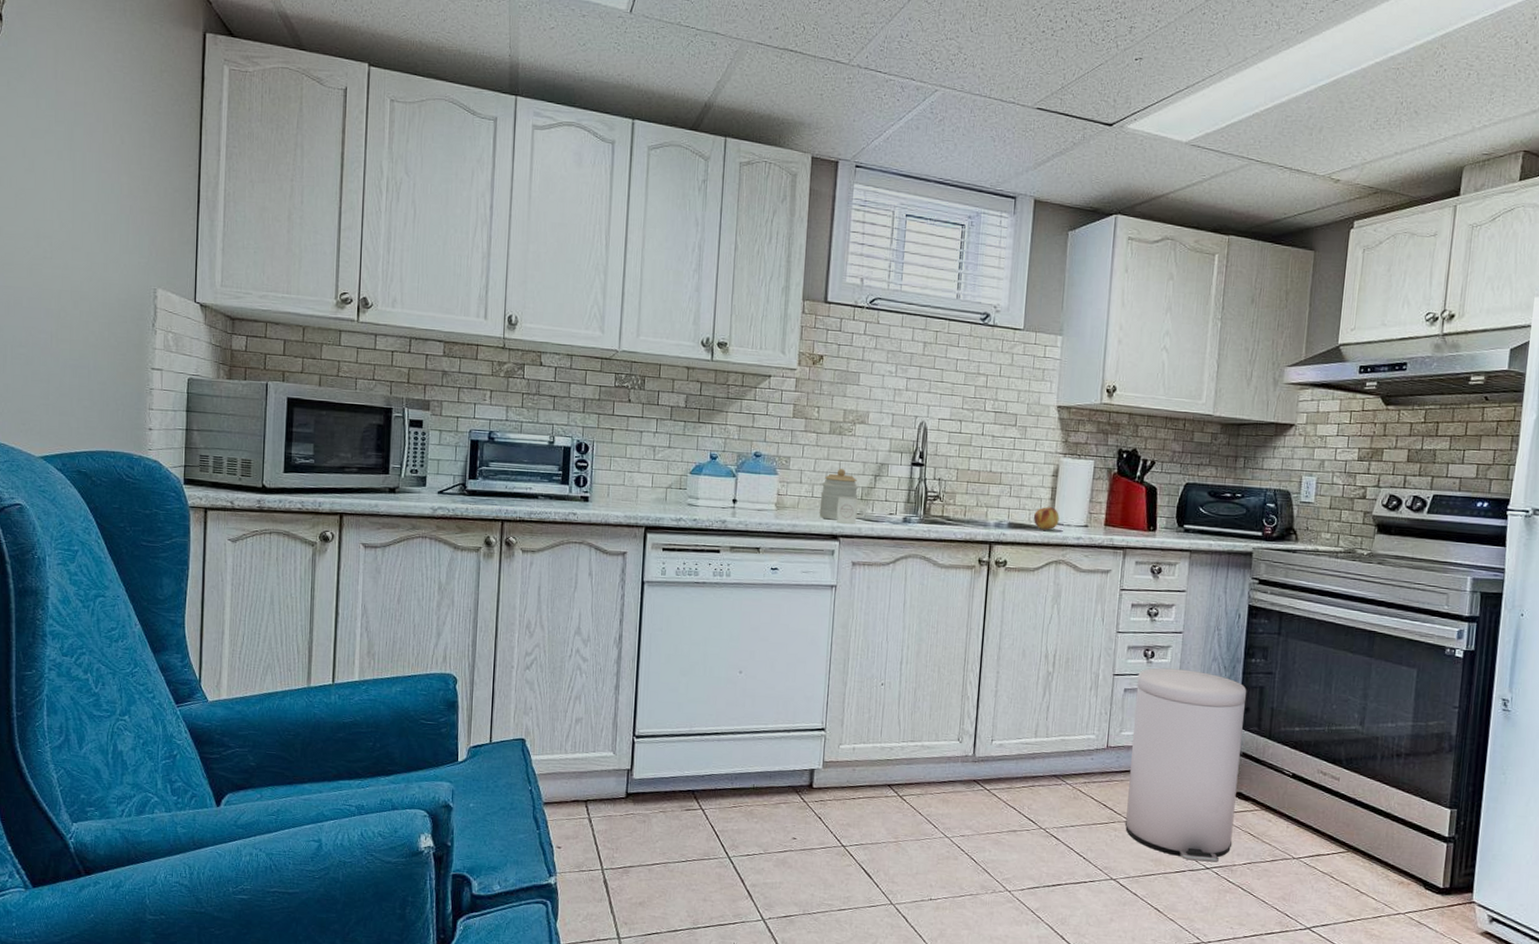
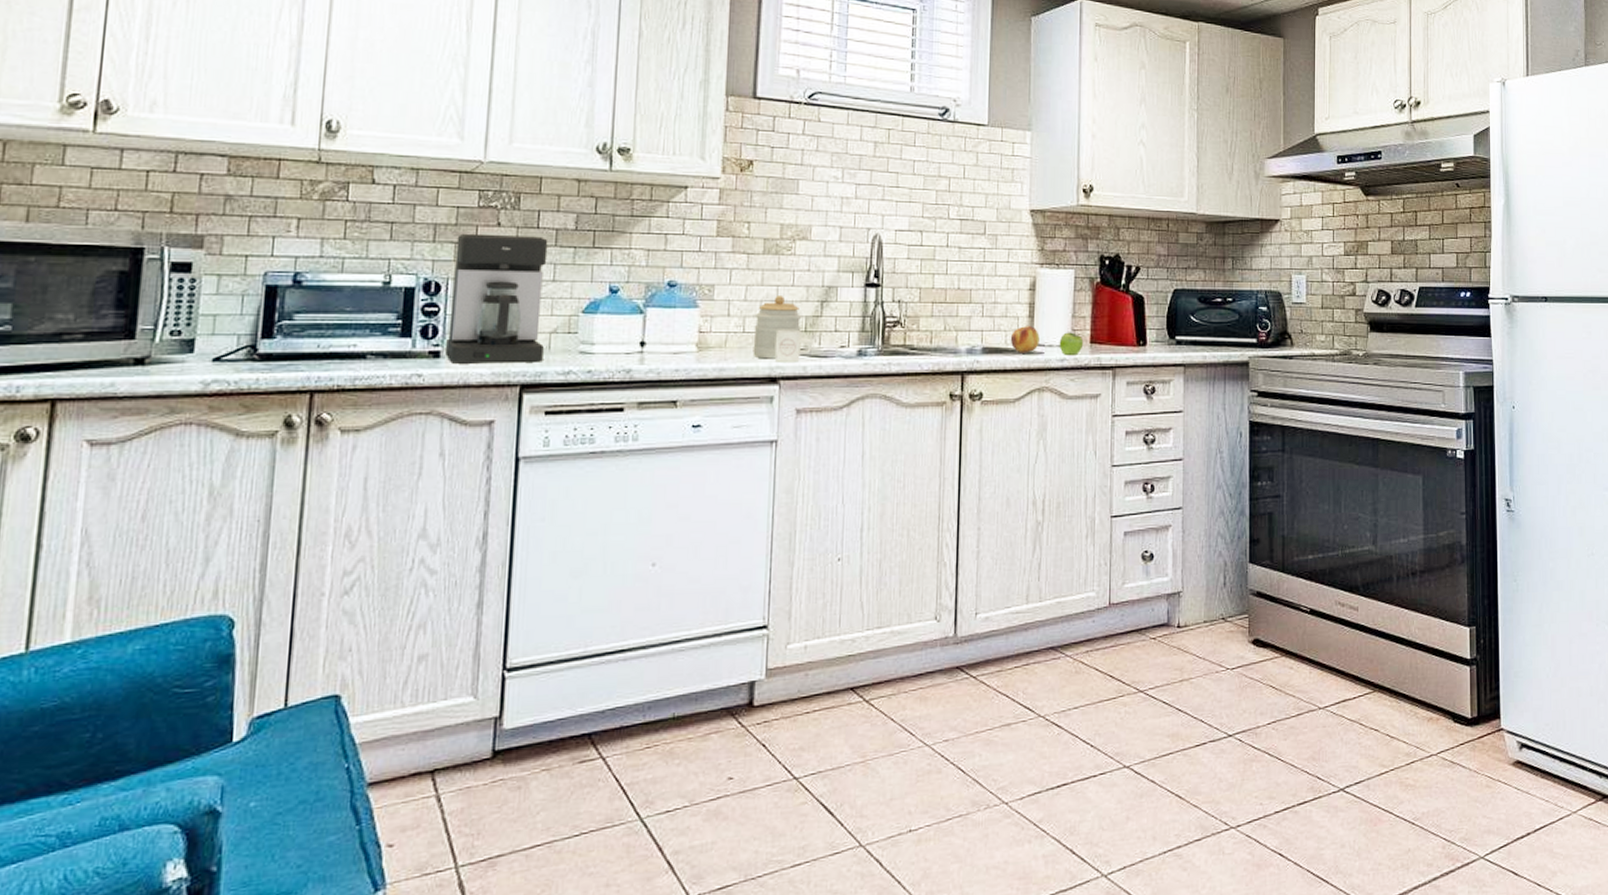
coffee maker: none [592,407,665,511] -> present [445,233,548,365]
fruit: none [1076,514,1099,536] -> present [1059,332,1084,356]
pedal bin: present [1124,668,1247,863] -> none [1135,502,1256,730]

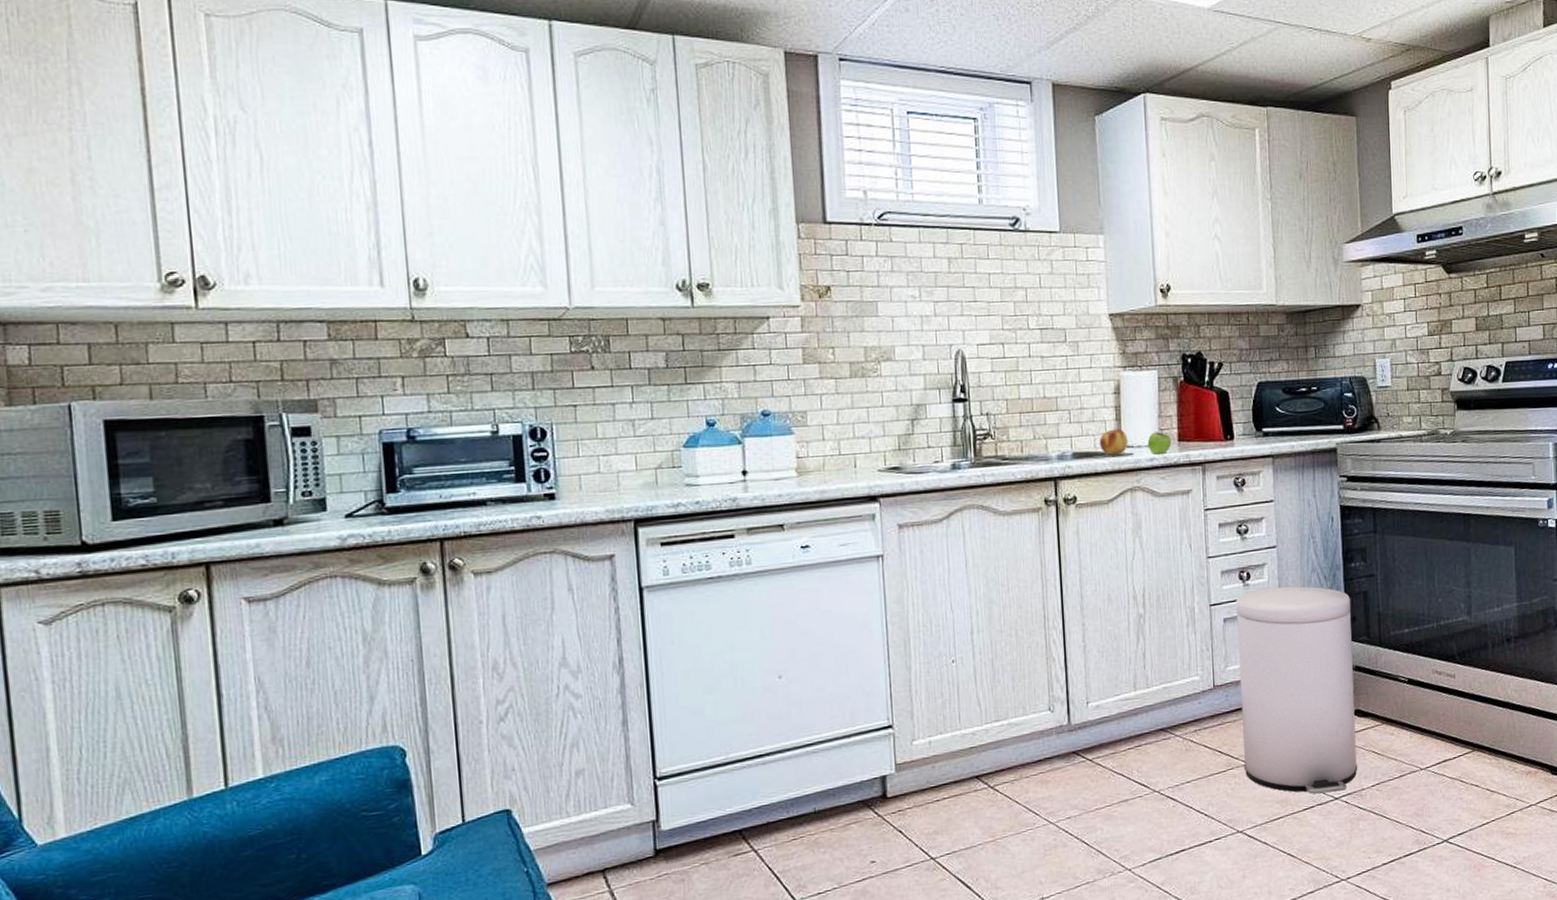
coffee maker: present [445,233,548,365] -> none [554,377,652,505]
jar: present [752,296,802,359] -> none [848,417,895,479]
mug: present [774,329,812,364] -> none [870,448,907,482]
pedal bin: none [1135,502,1256,730] -> present [1236,586,1358,795]

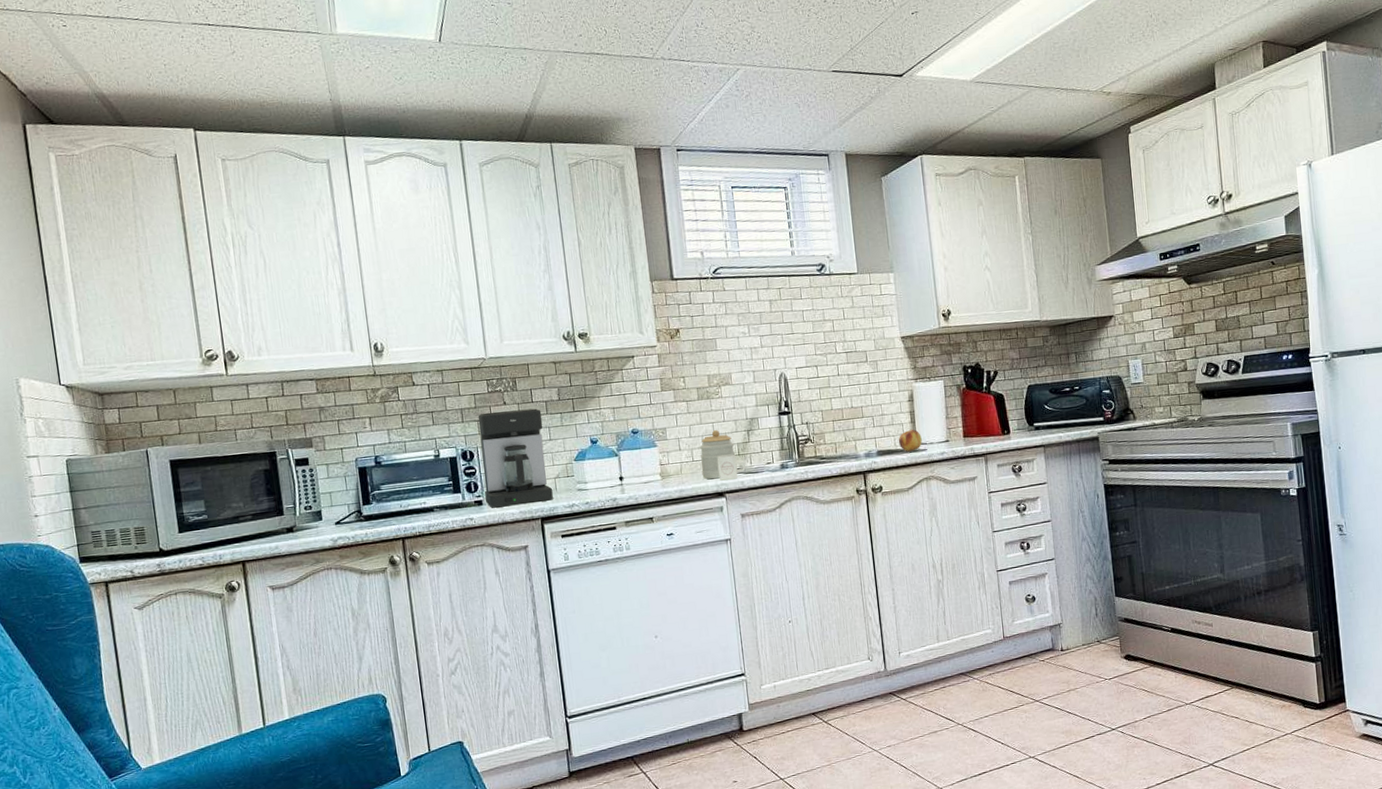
coffee maker: none [554,377,652,505] -> present [478,408,553,509]
jar: none [848,417,895,479] -> present [699,430,736,479]
mug: none [870,448,907,482] -> present [717,454,746,481]
fruit: present [1147,432,1172,456] -> none [938,430,958,450]
pedal bin: present [1236,586,1358,795] -> none [1018,552,1131,726]

